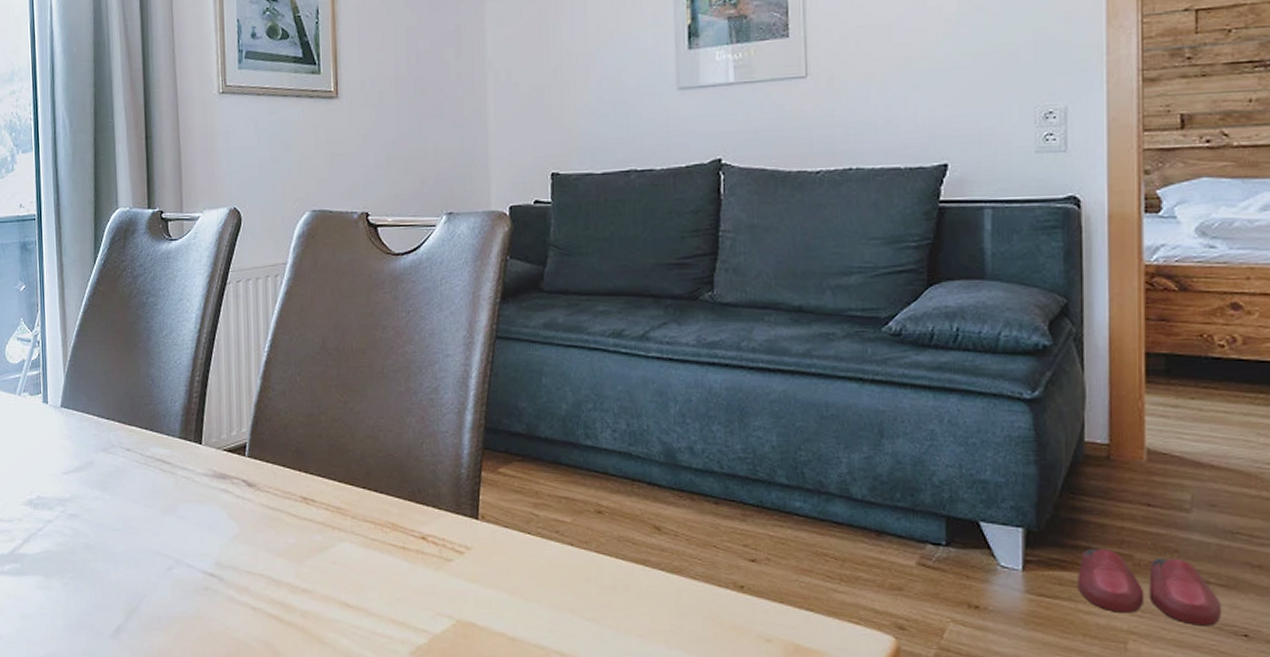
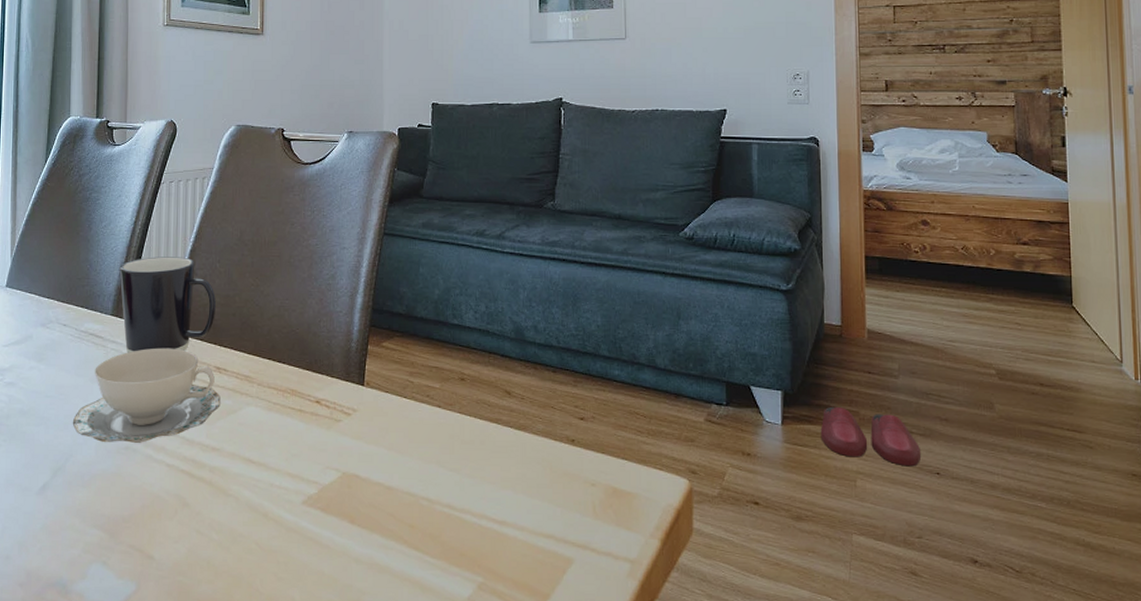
teacup: none [144,475,310,583] -> present [72,347,221,443]
mug: none [185,369,298,481] -> present [119,256,216,353]

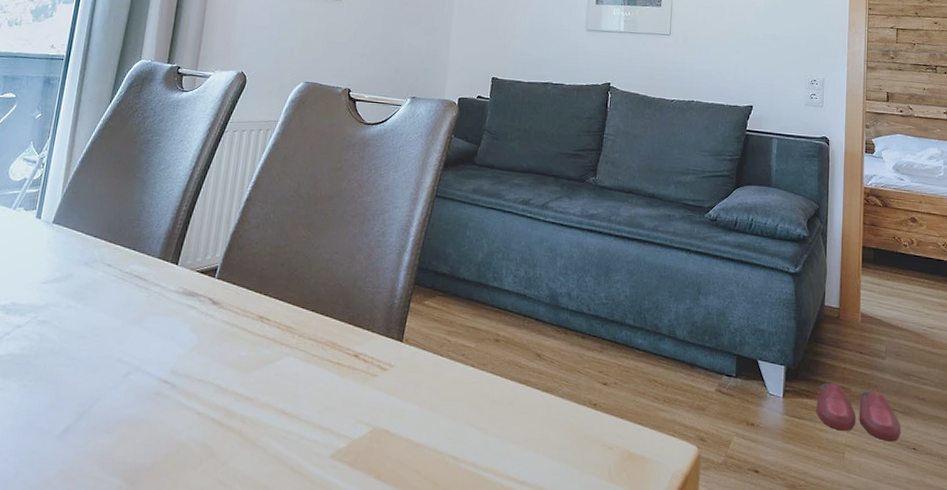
teacup: present [72,347,221,443] -> none [104,293,260,389]
mug: present [119,256,216,353] -> none [169,203,266,298]

